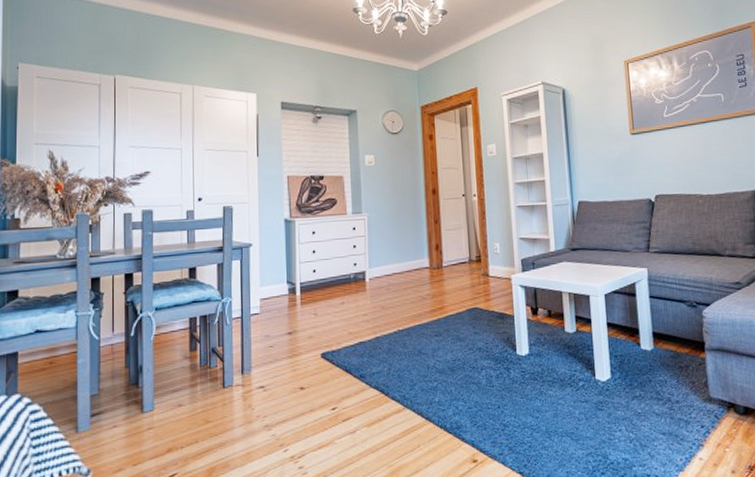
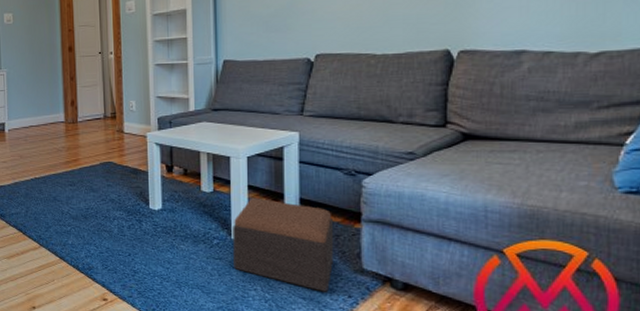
footstool: none [596,335,686,425] -> present [233,197,333,292]

